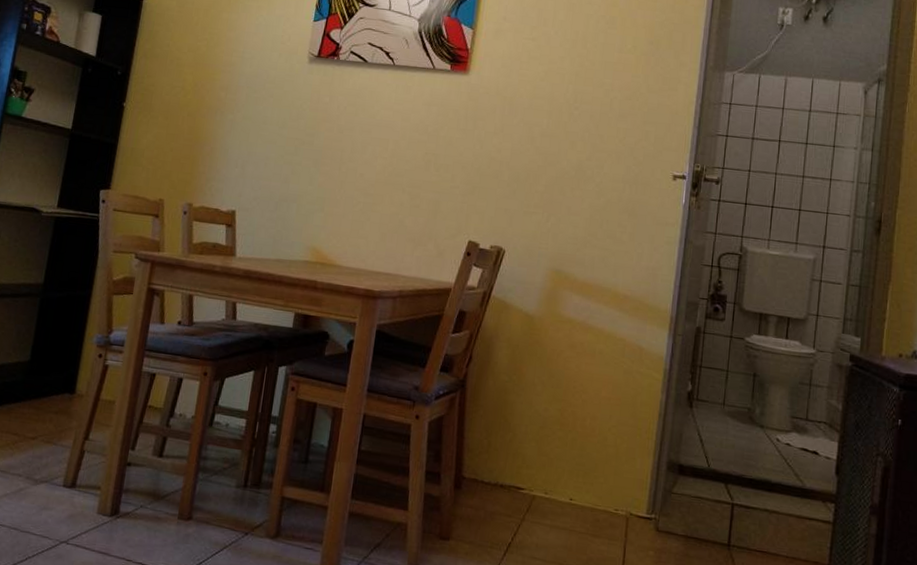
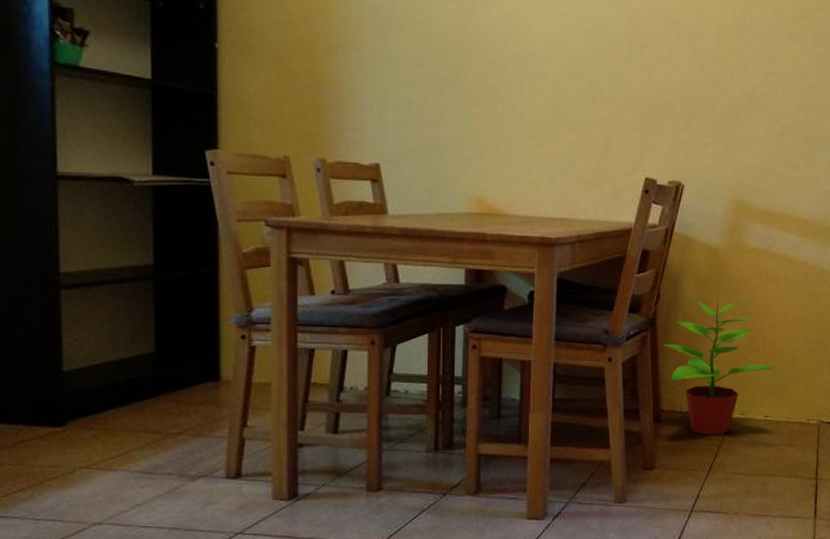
potted plant: none [470,363,583,513] -> present [662,295,774,436]

